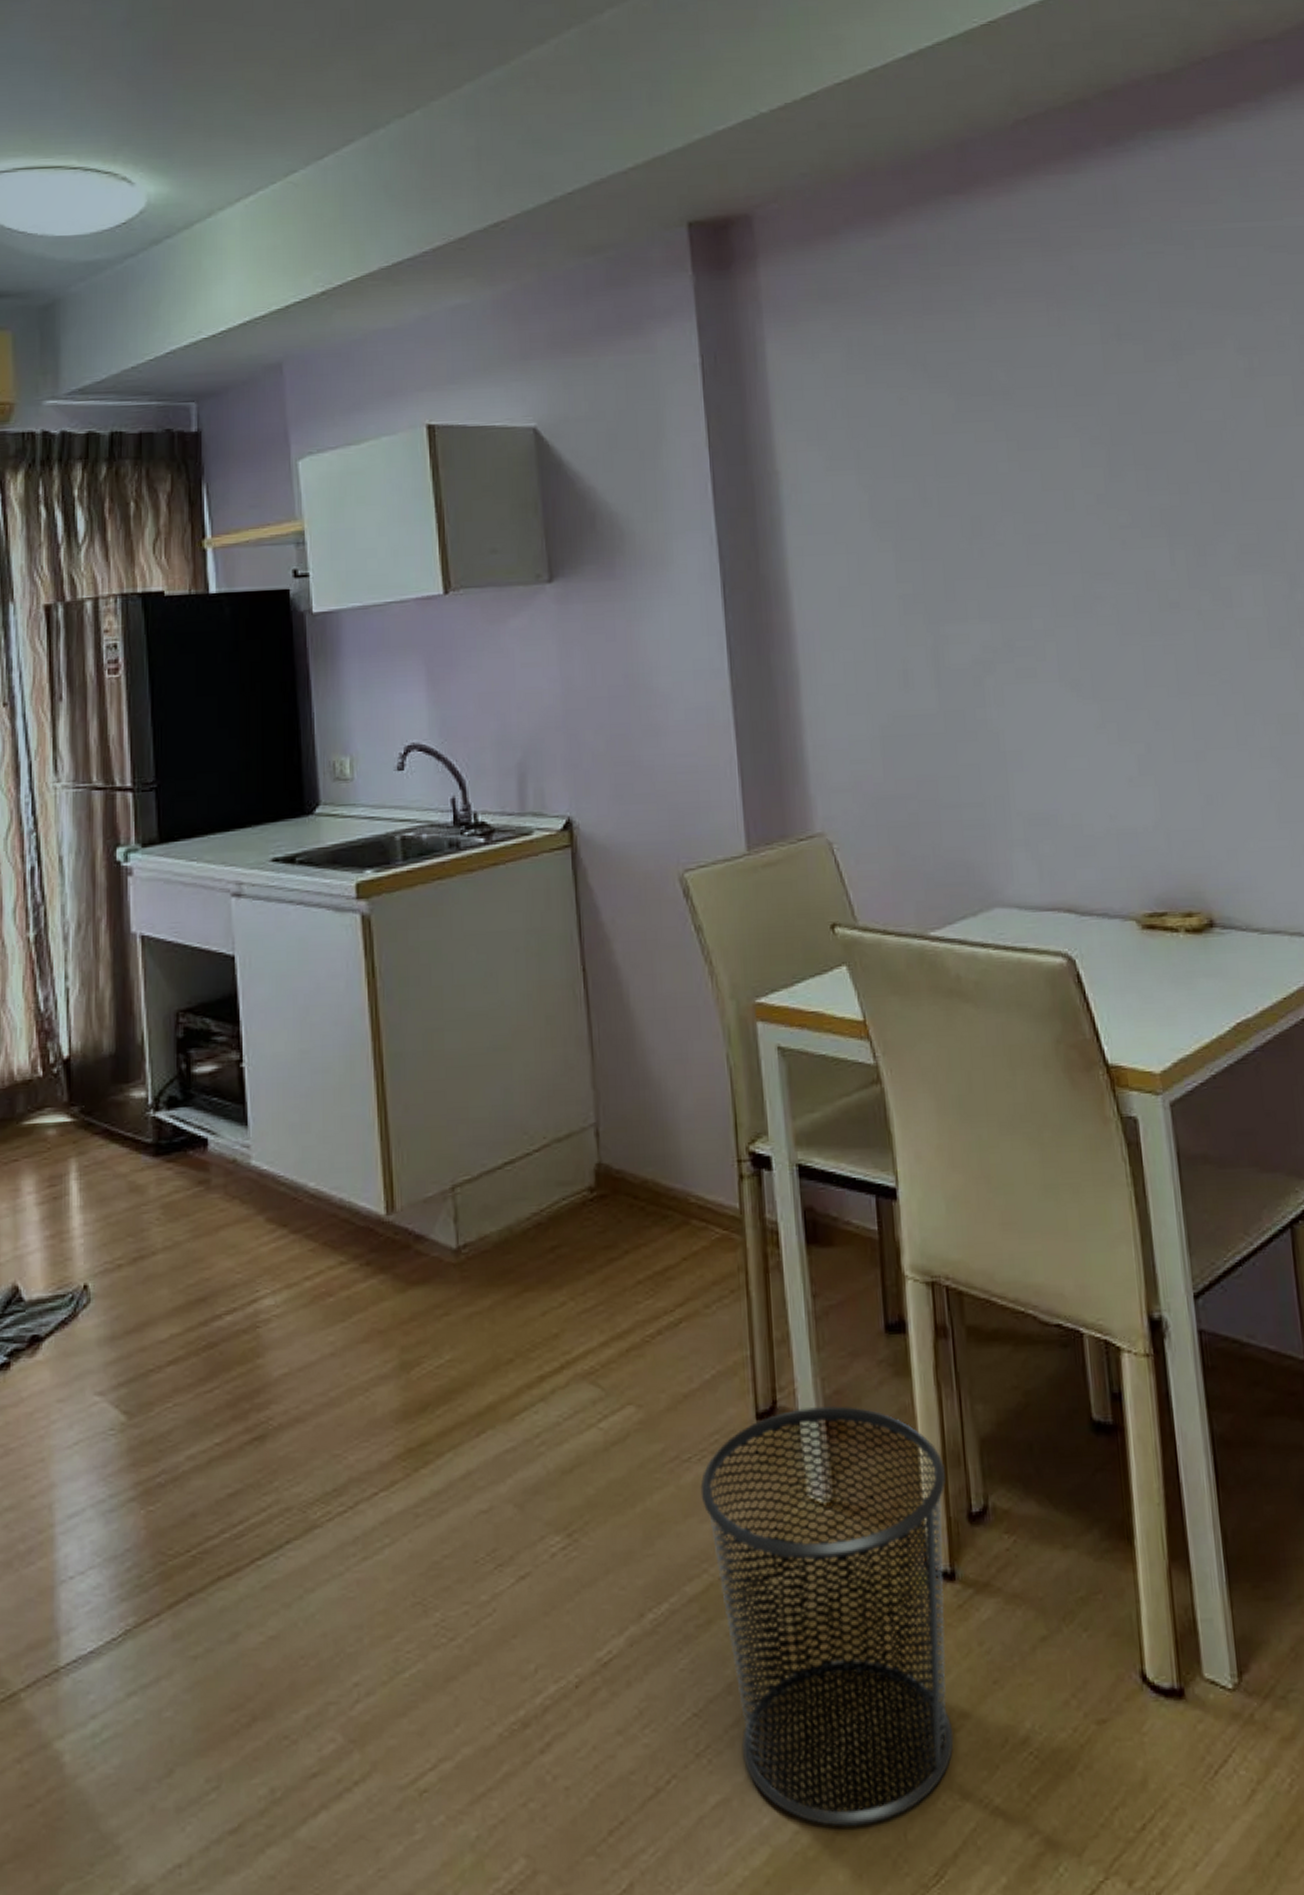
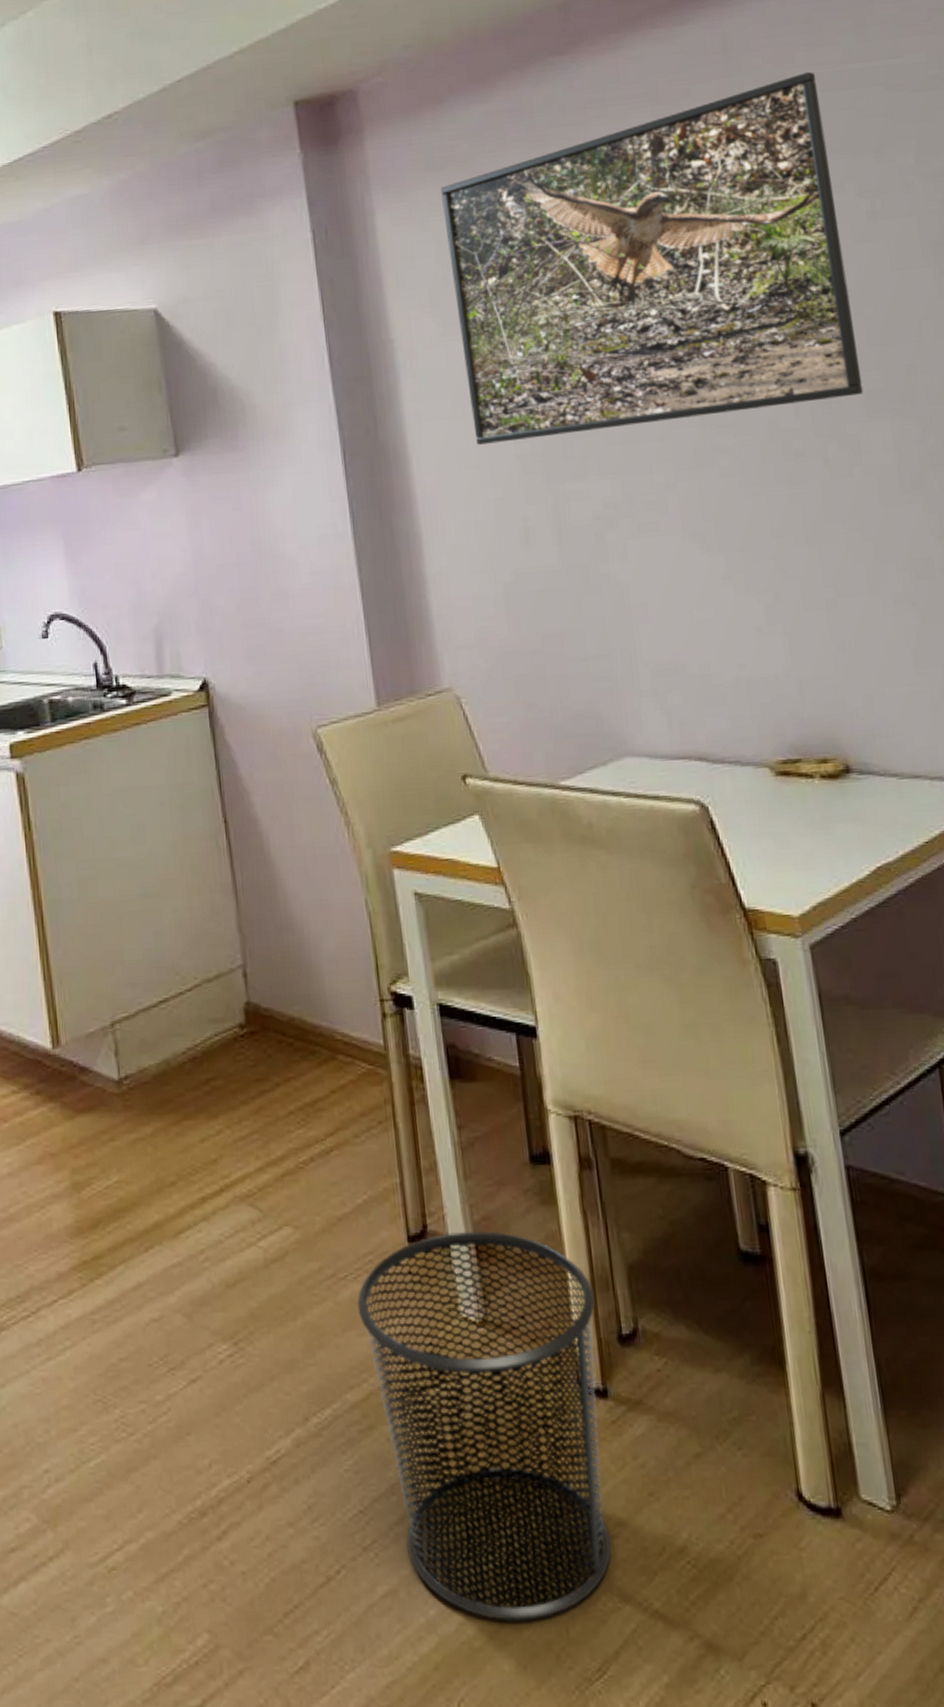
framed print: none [832,227,1237,583] -> present [441,71,864,445]

